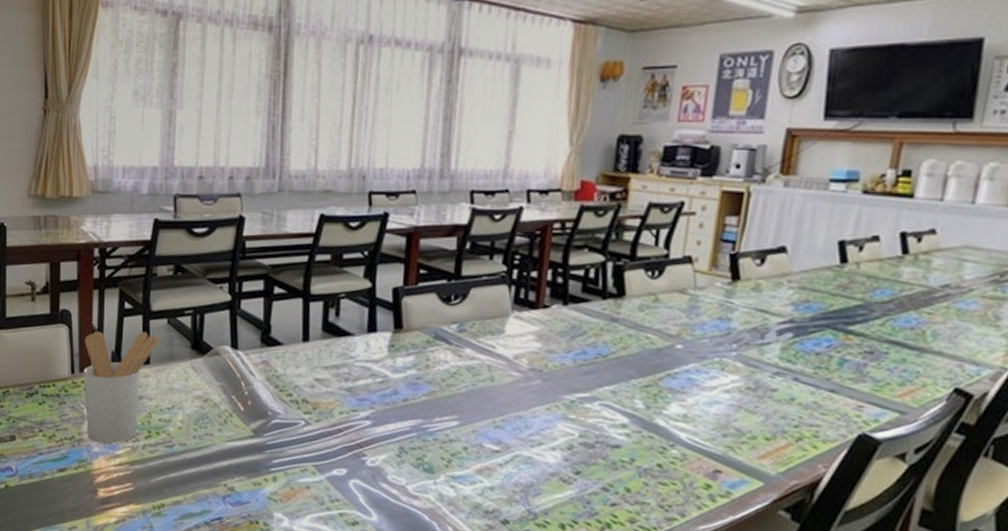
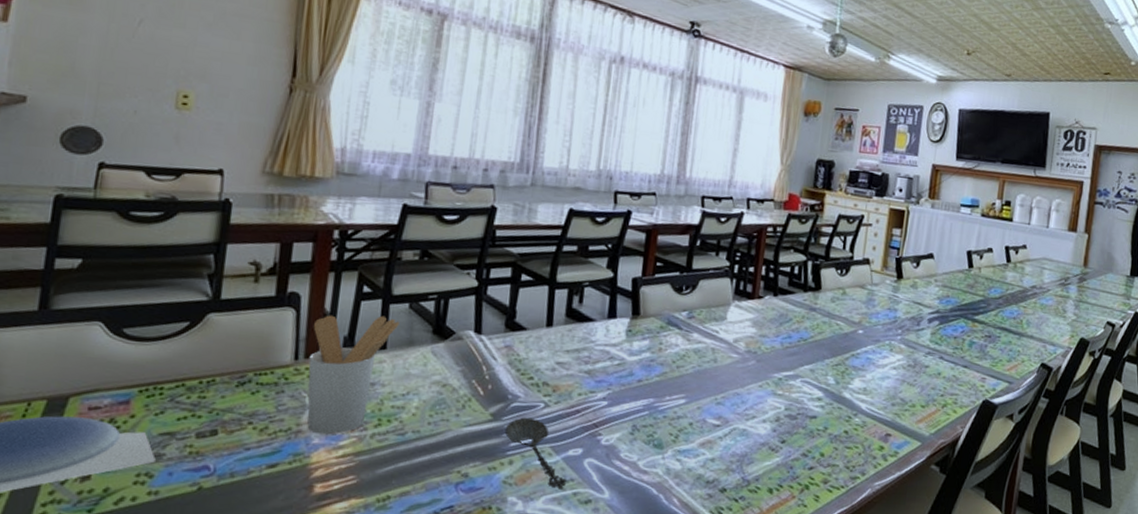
spoon: none [267,434,332,509] -> present [504,417,566,490]

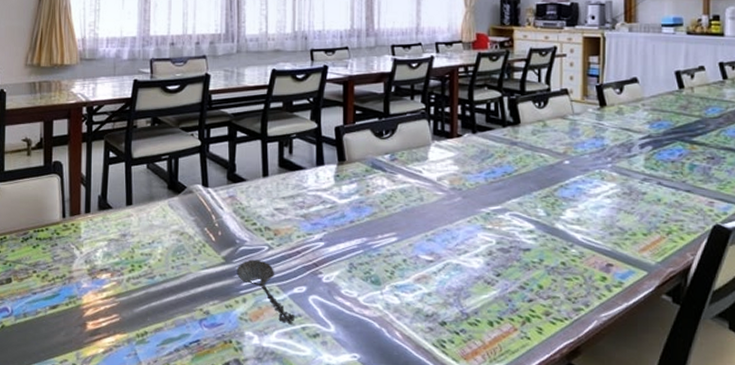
utensil holder: present [307,315,400,435] -> none [73,176,141,280]

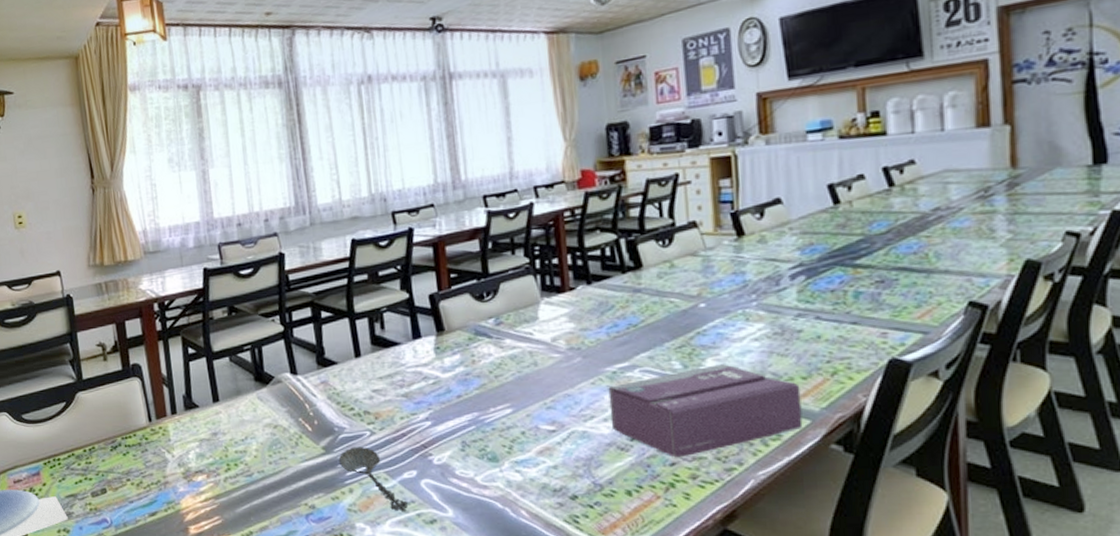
tissue box: none [481,215,641,296] -> present [608,364,803,458]

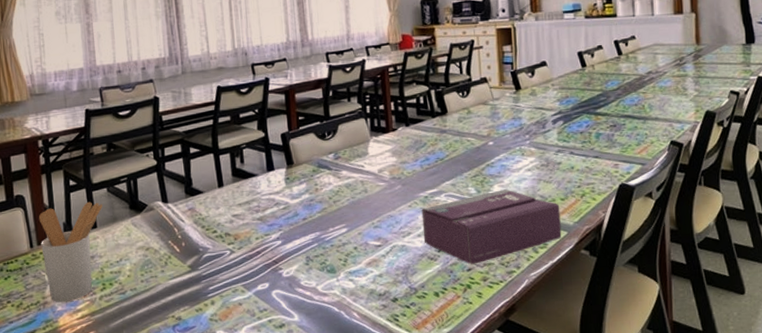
utensil holder: none [156,372,225,483] -> present [38,201,103,303]
spoon: present [338,446,408,512] -> none [202,264,261,319]

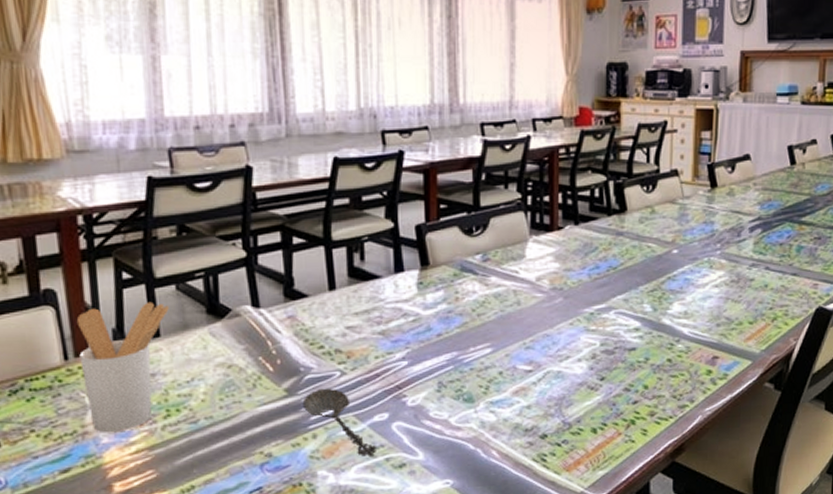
spoon: none [202,264,261,319] -> present [302,388,376,457]
tissue box: present [421,189,562,265] -> none [584,308,747,396]

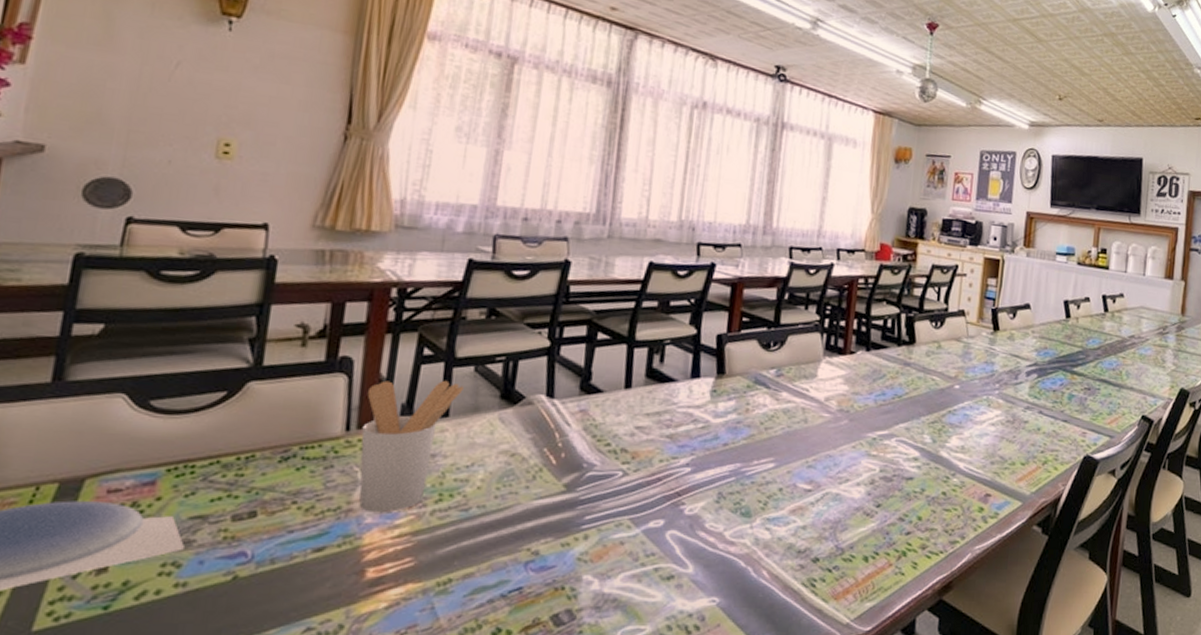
spoon: present [302,388,376,457] -> none [579,487,647,565]

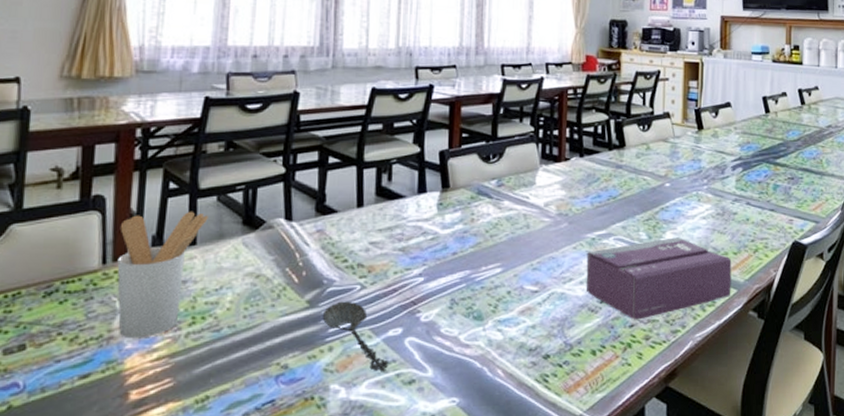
spoon: none [579,487,647,565] -> present [322,301,388,372]
tissue box: none [862,443,1019,528] -> present [586,237,732,320]

